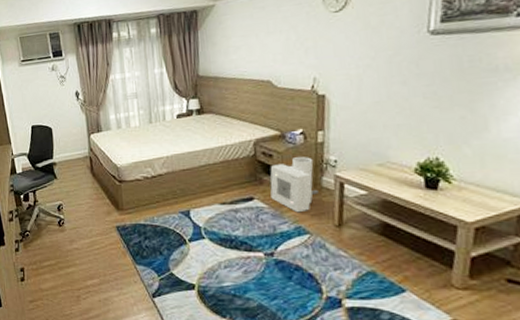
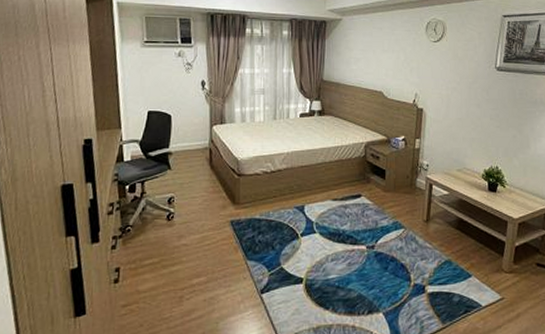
air purifier: present [270,157,319,213] -> none [375,160,413,209]

